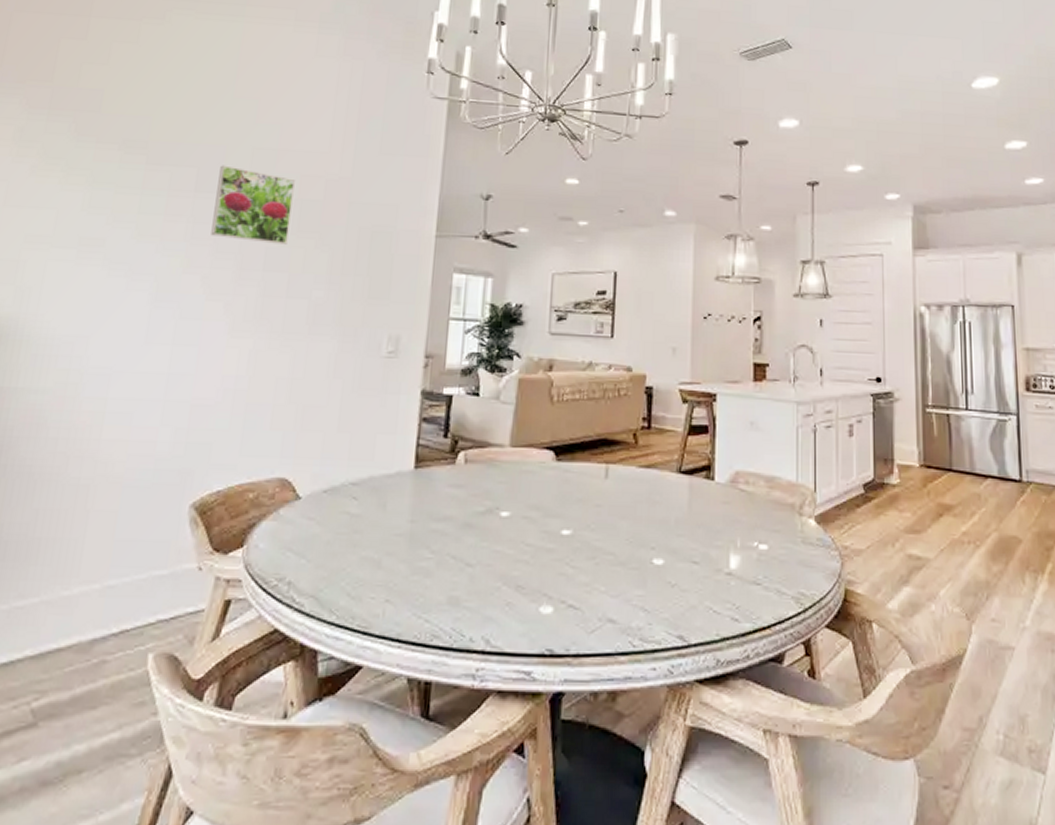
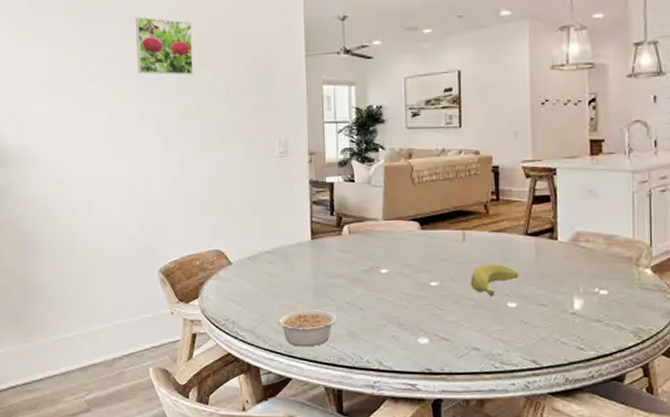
legume: none [352,563,437,619] -> present [277,308,337,347]
banana: none [610,508,668,551] -> present [470,264,519,297]

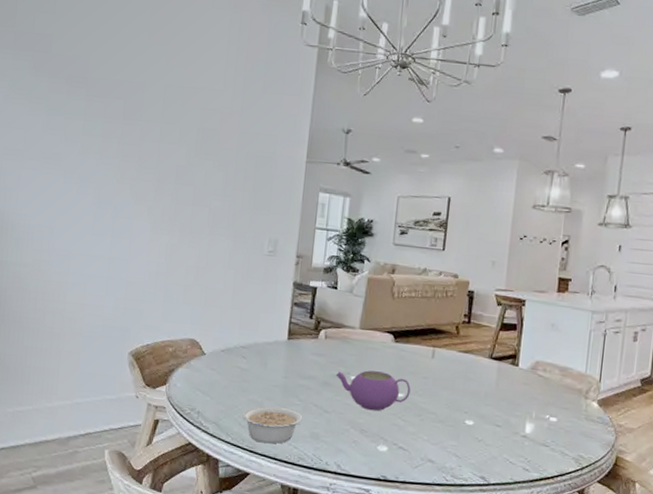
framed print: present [136,16,193,75] -> none [136,98,197,164]
teapot: none [365,262,445,303] -> present [336,370,411,411]
banana: present [470,264,519,297] -> none [433,382,479,414]

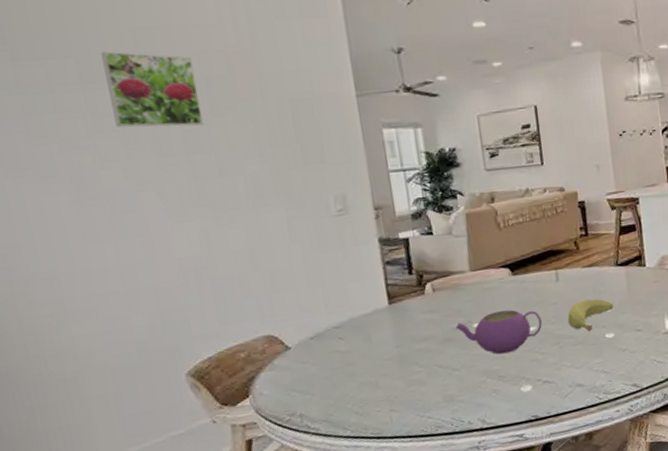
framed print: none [136,98,197,164] -> present [101,51,204,128]
legume: present [242,406,303,444] -> none [357,378,430,426]
banana: none [433,382,479,414] -> present [567,298,614,332]

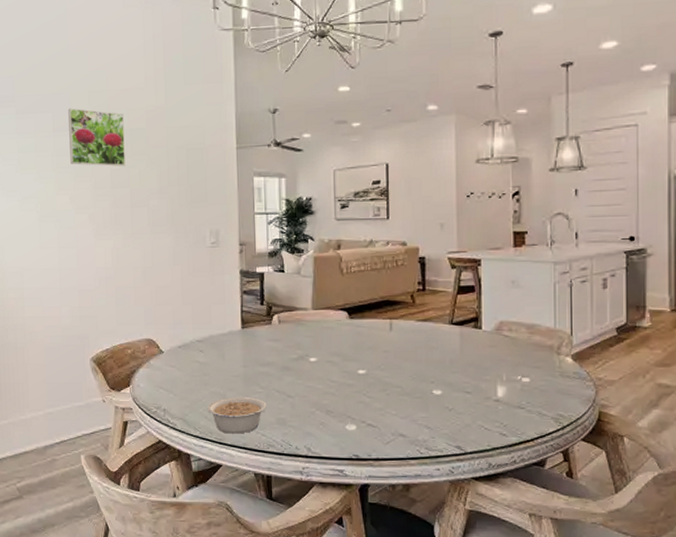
legume: none [357,378,430,426] -> present [207,396,267,434]
teapot: present [455,309,542,355] -> none [294,350,372,391]
banana: present [567,298,614,332] -> none [397,353,444,385]

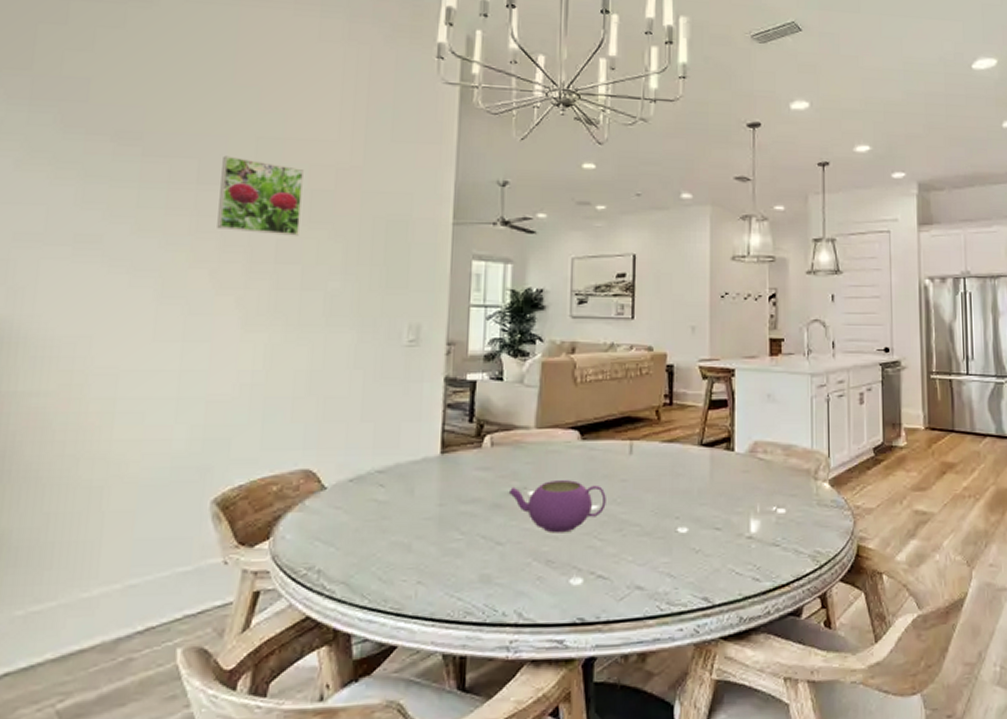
legume: present [207,396,267,434] -> none [383,546,467,601]
teapot: none [294,350,372,391] -> present [508,480,606,533]

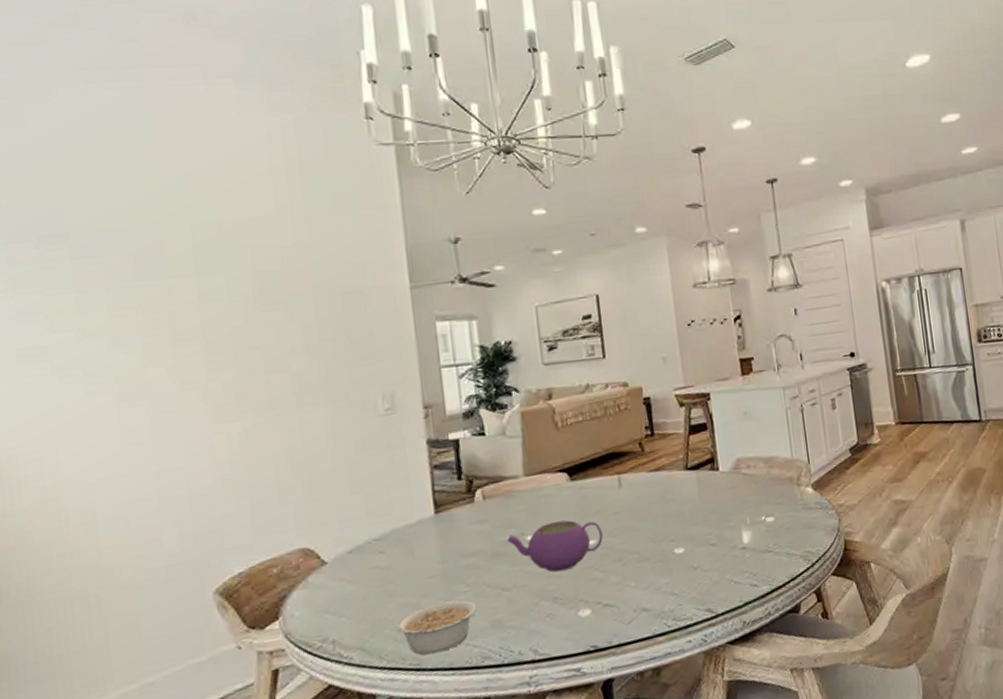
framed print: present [217,155,303,236] -> none [159,247,254,324]
legume: none [383,546,467,601] -> present [395,599,477,655]

